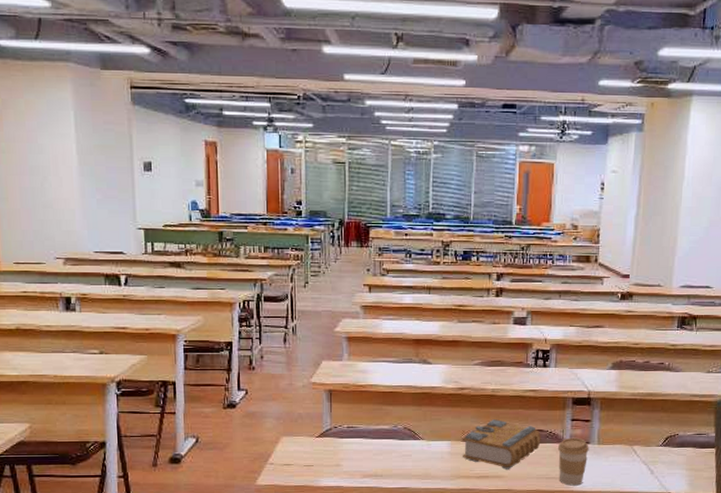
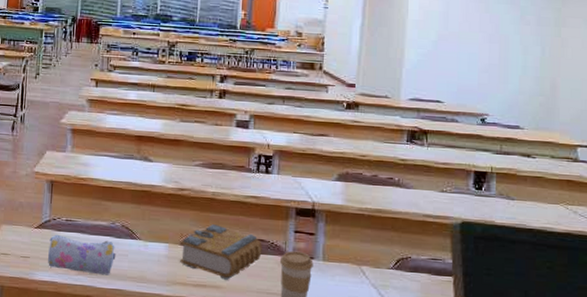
pencil case: none [332,441,400,476] -> present [48,234,116,276]

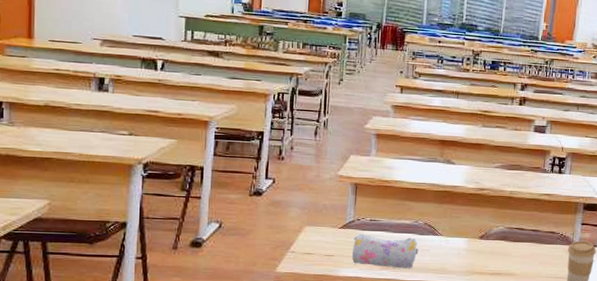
book: present [180,224,262,280] -> none [478,220,553,268]

